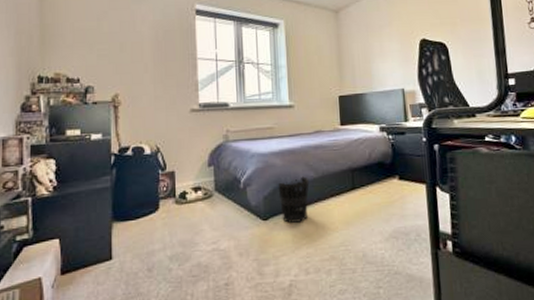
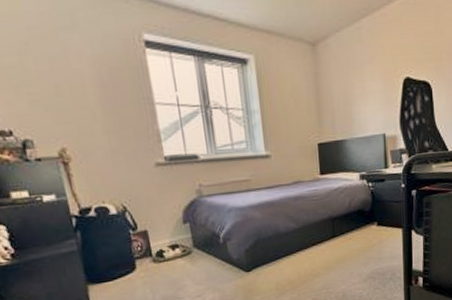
wastebasket: present [276,176,310,223] -> none [257,228,291,273]

